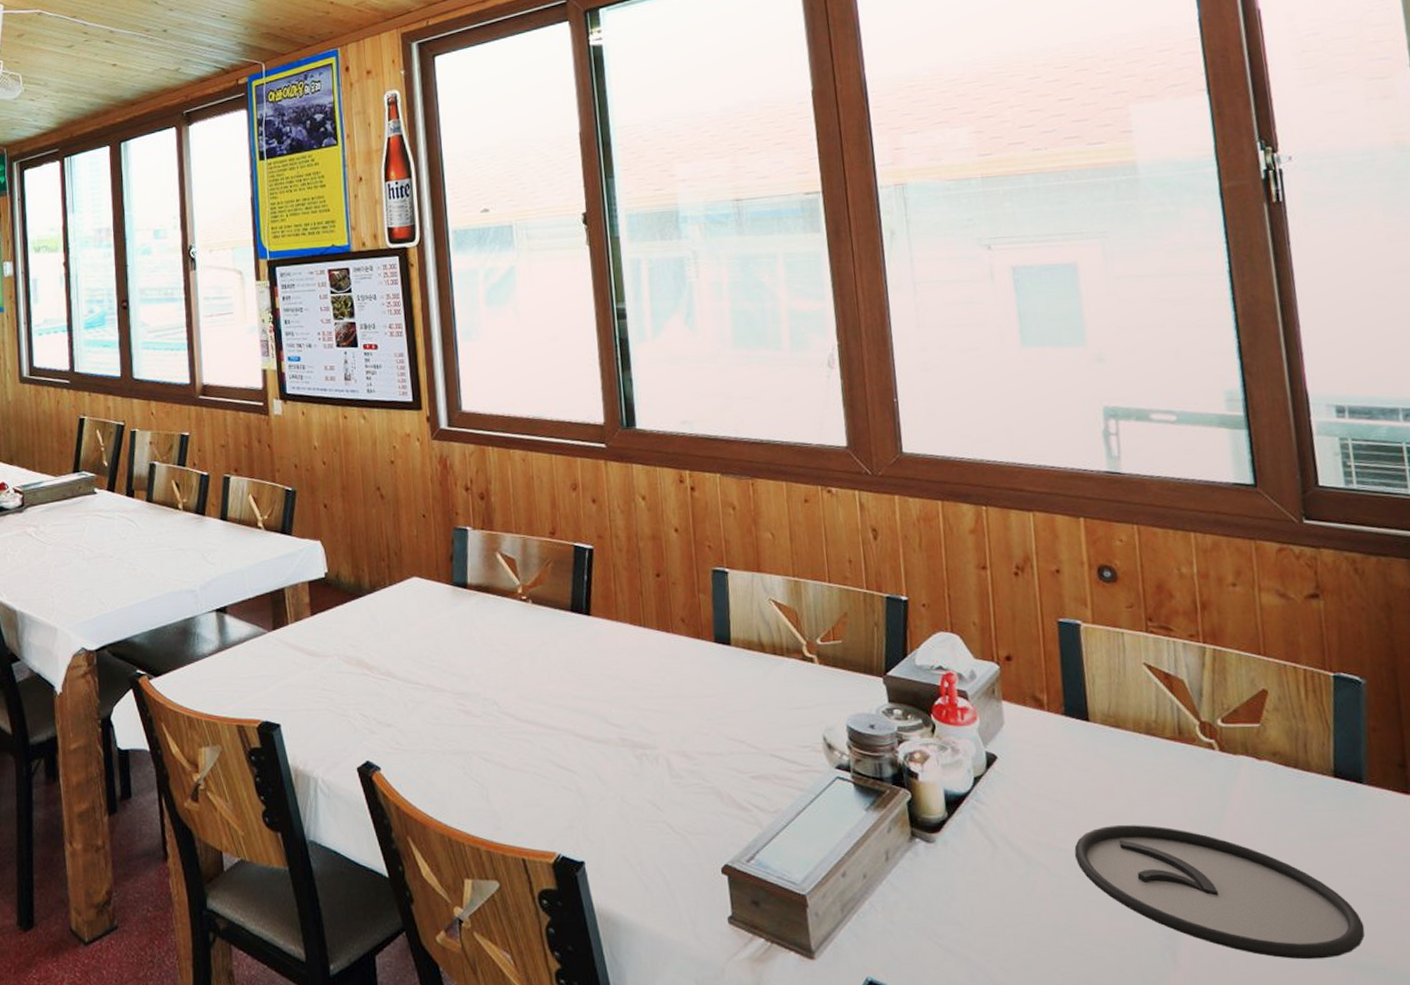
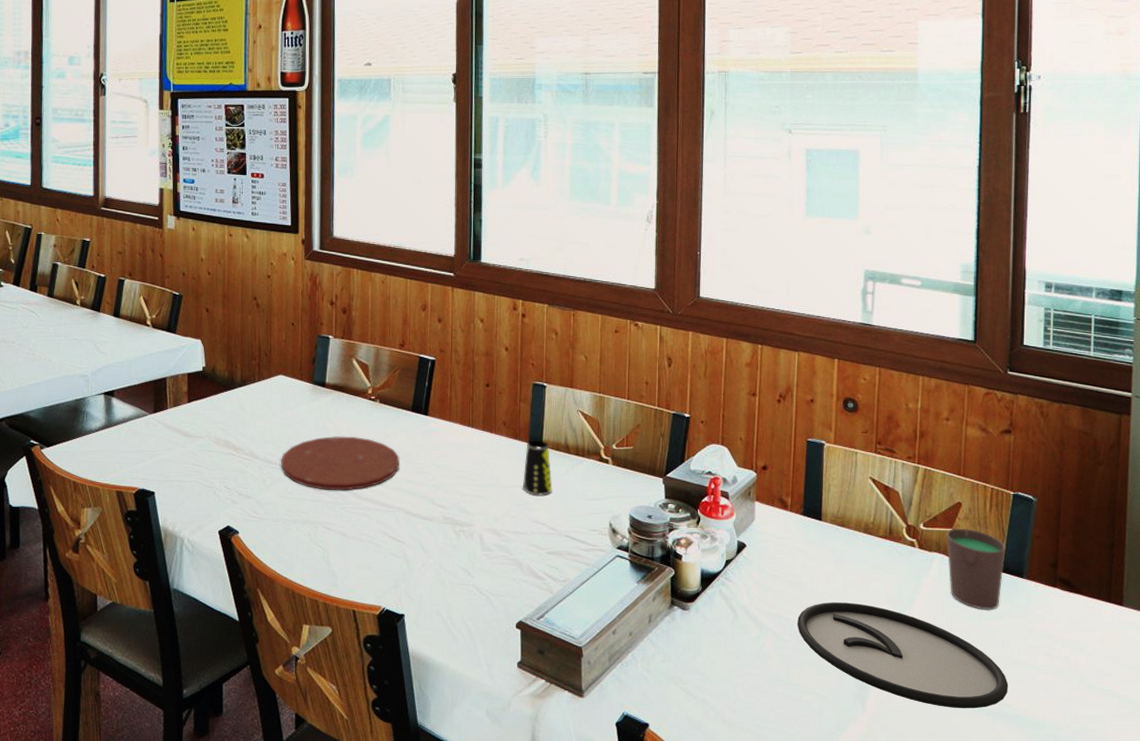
plate: none [422,645,563,712] -> present [280,436,400,491]
cup: none [712,638,749,707] -> present [523,440,552,496]
cup: none [1252,722,1336,829] -> present [946,528,1006,611]

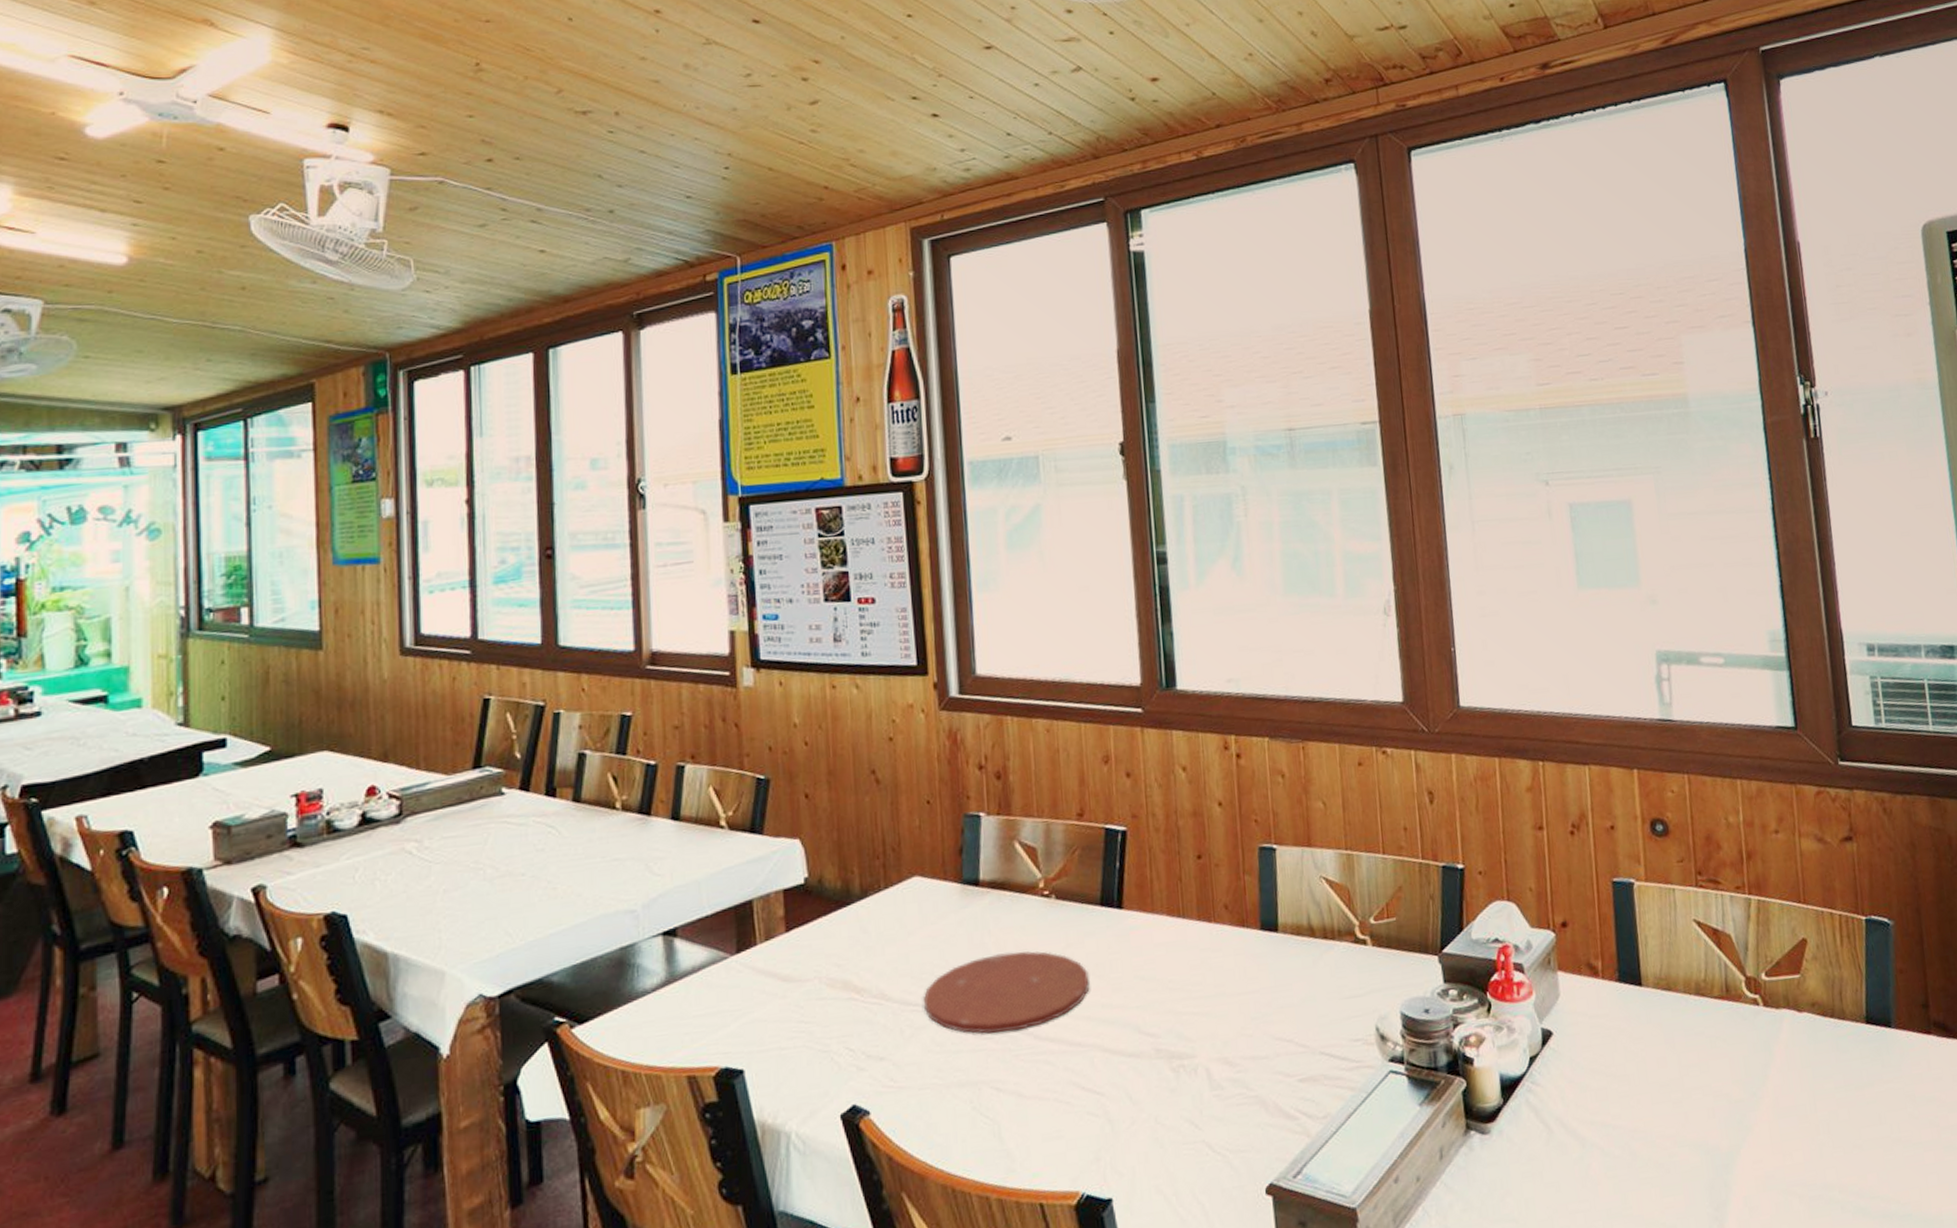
cup: present [523,440,552,496] -> none [1257,924,1297,1002]
plate: present [797,601,1009,709] -> none [1627,1091,1894,1217]
cup: present [946,528,1006,611] -> none [1793,972,1868,1078]

